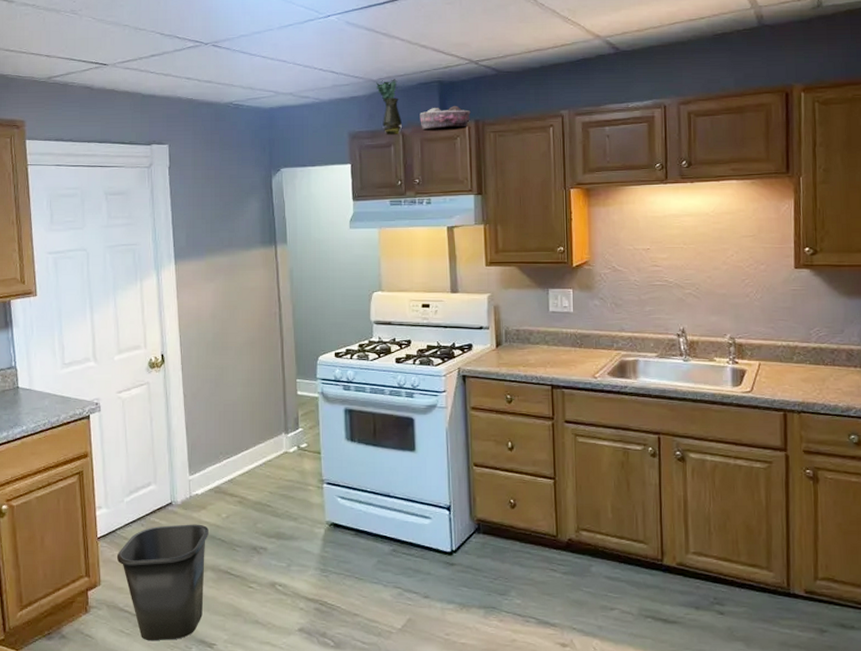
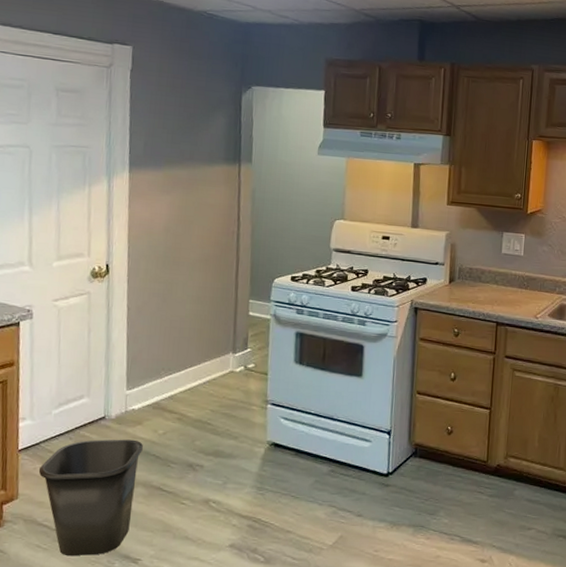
vase: present [376,79,403,136] -> none [358,11,381,68]
decorative basket: present [420,105,471,132] -> none [397,45,448,71]

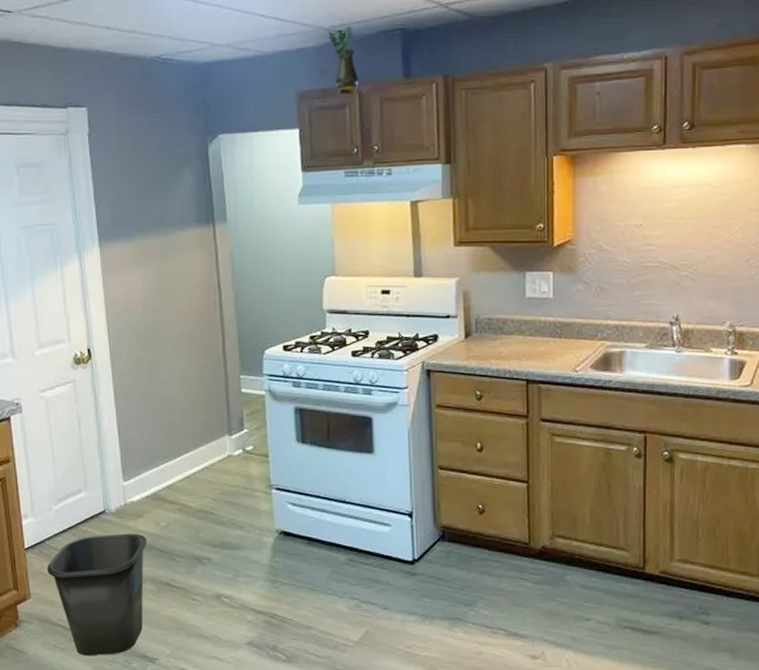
vase: none [358,11,381,68] -> present [328,26,359,95]

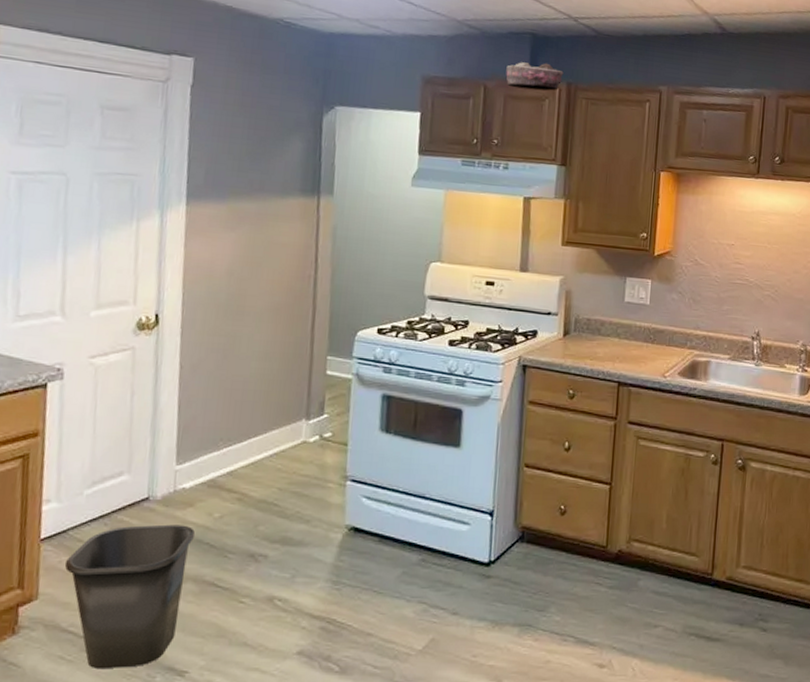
vase: present [328,26,359,95] -> none [460,22,486,87]
decorative basket: none [379,58,439,89] -> present [506,62,564,91]

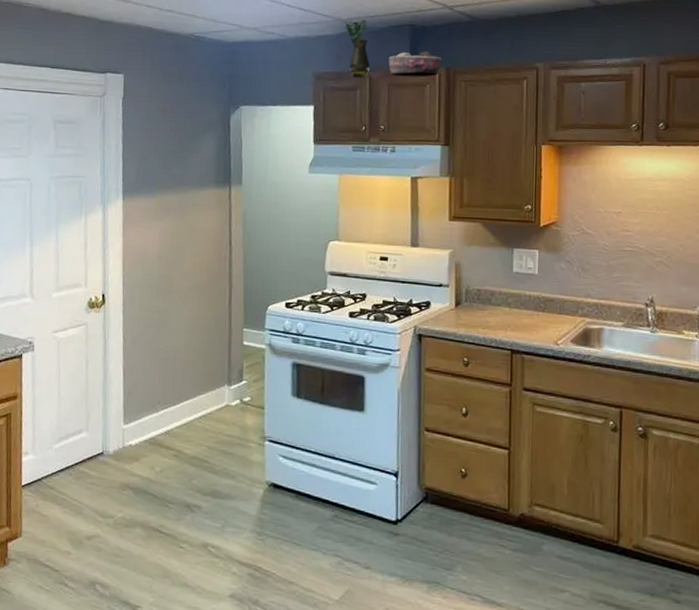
waste bin: present [64,524,196,670] -> none [40,476,142,600]
vase: none [460,22,486,87] -> present [345,20,371,79]

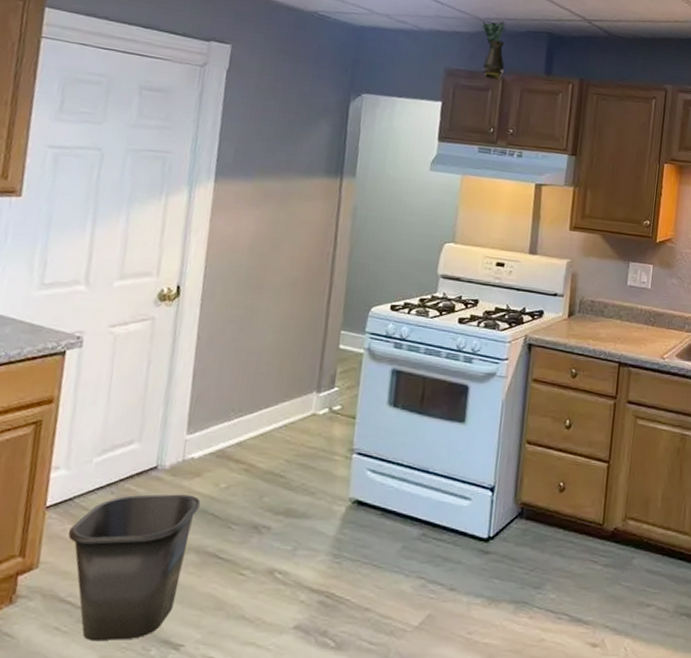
waste bin: none [40,476,142,600] -> present [68,494,201,642]
decorative basket: present [388,51,442,77] -> none [523,58,577,86]

